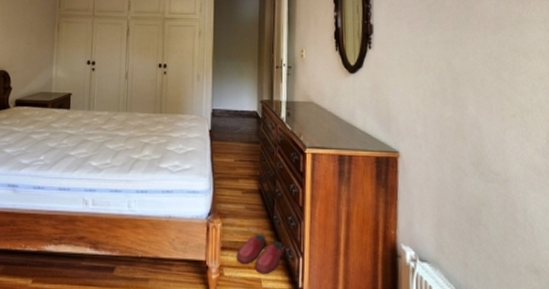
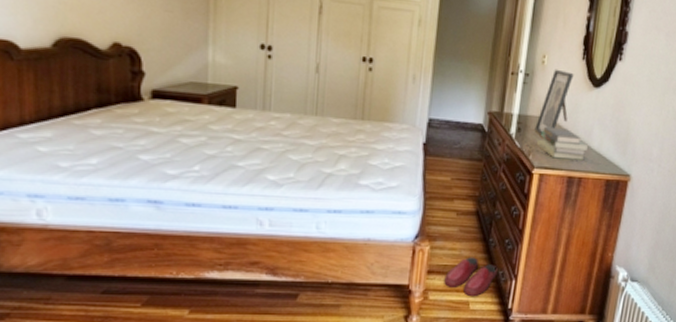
picture frame: none [302,60,330,119] -> present [534,69,574,136]
books: none [306,110,353,139] -> present [537,126,588,161]

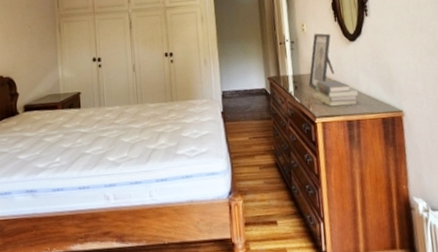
slippers: present [444,257,498,297] -> none [260,205,306,244]

